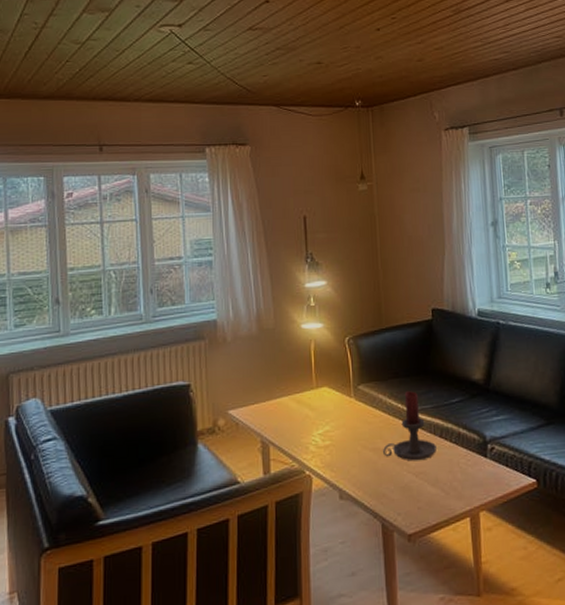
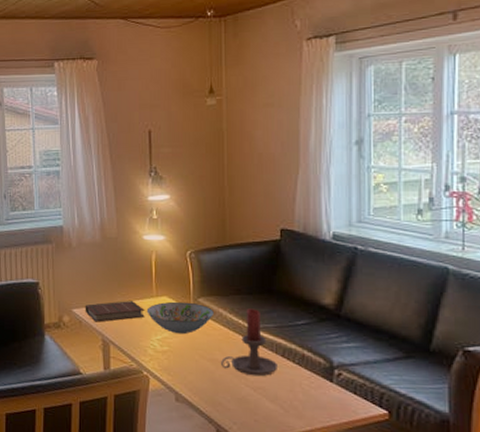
book: none [241,395,306,423] -> present [85,301,145,322]
decorative bowl: none [307,390,374,426] -> present [146,301,214,335]

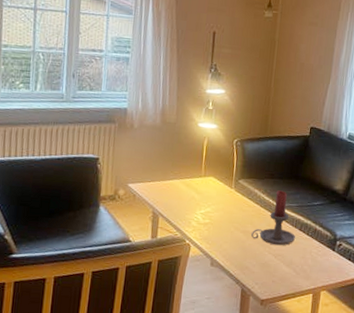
book: present [85,301,145,322] -> none [139,179,193,197]
decorative bowl: present [146,301,214,335] -> none [194,181,250,210]

